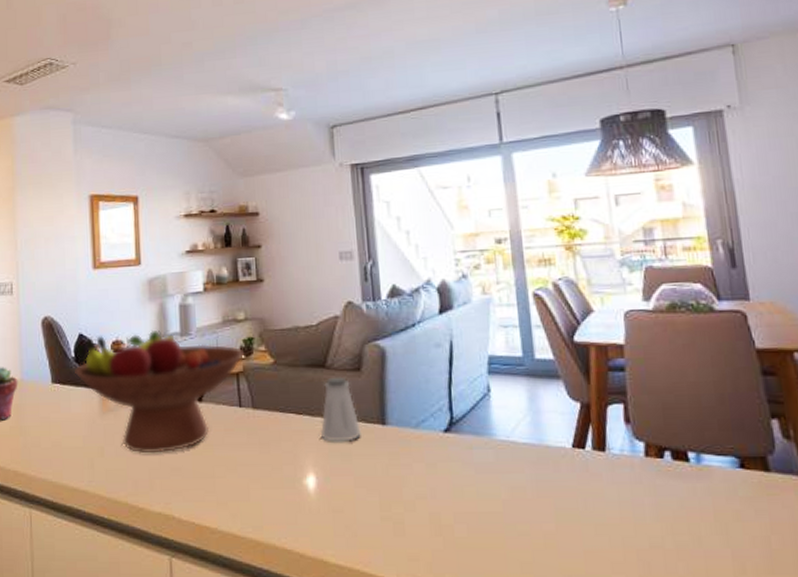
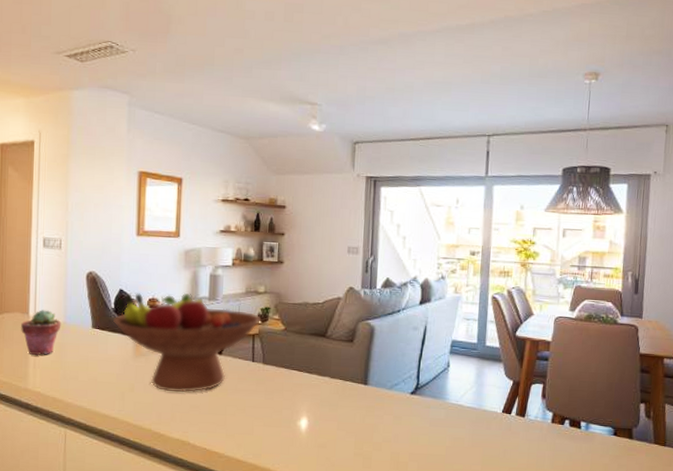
saltshaker: present [320,376,362,442] -> none [315,345,349,396]

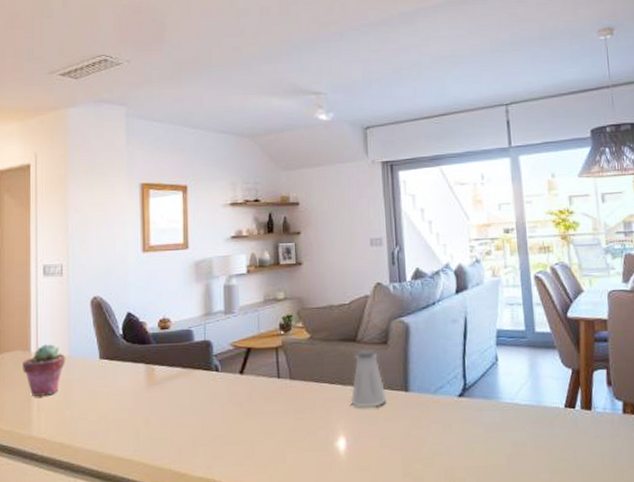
fruit bowl: present [113,292,262,392] -> none [122,308,284,423]
saltshaker: none [315,345,349,396] -> present [350,349,388,408]

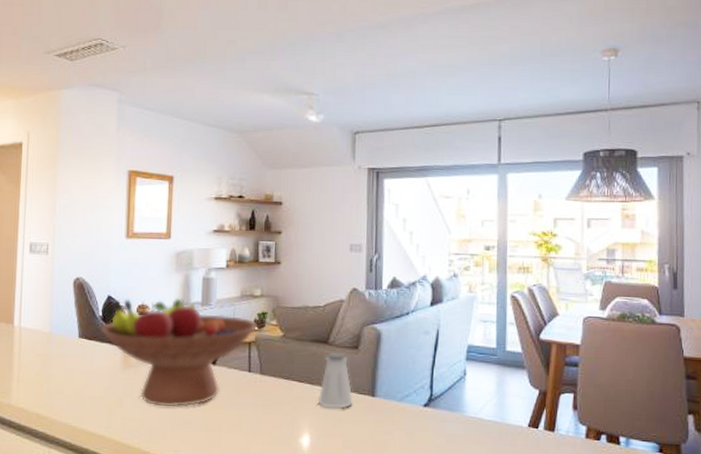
potted succulent: present [22,344,66,396] -> none [5,319,47,368]
fruit bowl: none [122,308,284,423] -> present [101,297,258,407]

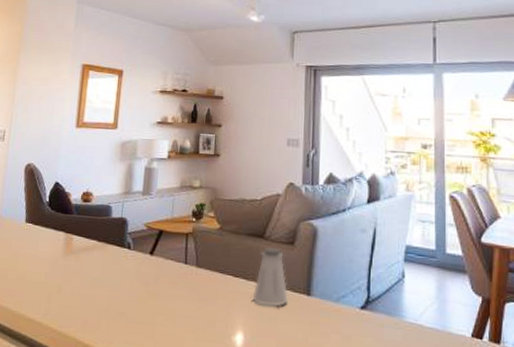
fruit bowl: present [101,297,258,407] -> none [47,185,196,297]

